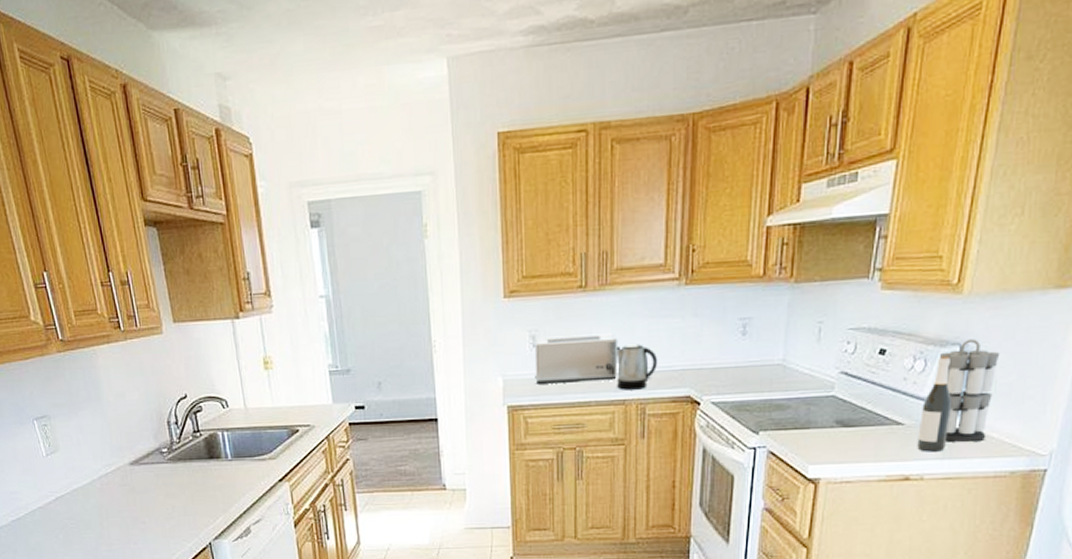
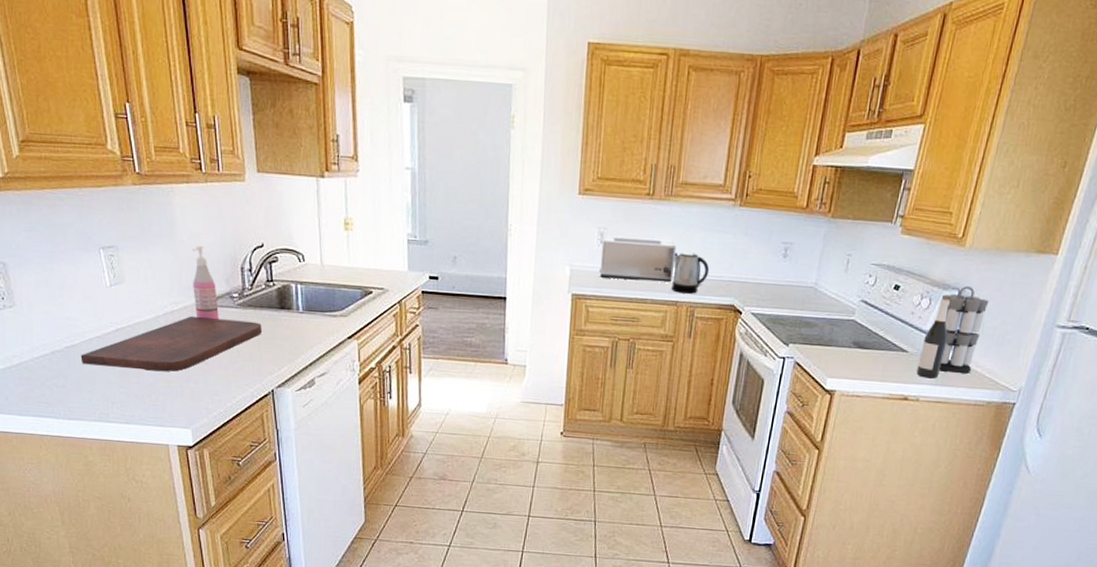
cutting board: none [26,475,194,536] -> present [80,316,262,372]
soap dispenser: none [120,404,151,478] -> present [193,245,219,320]

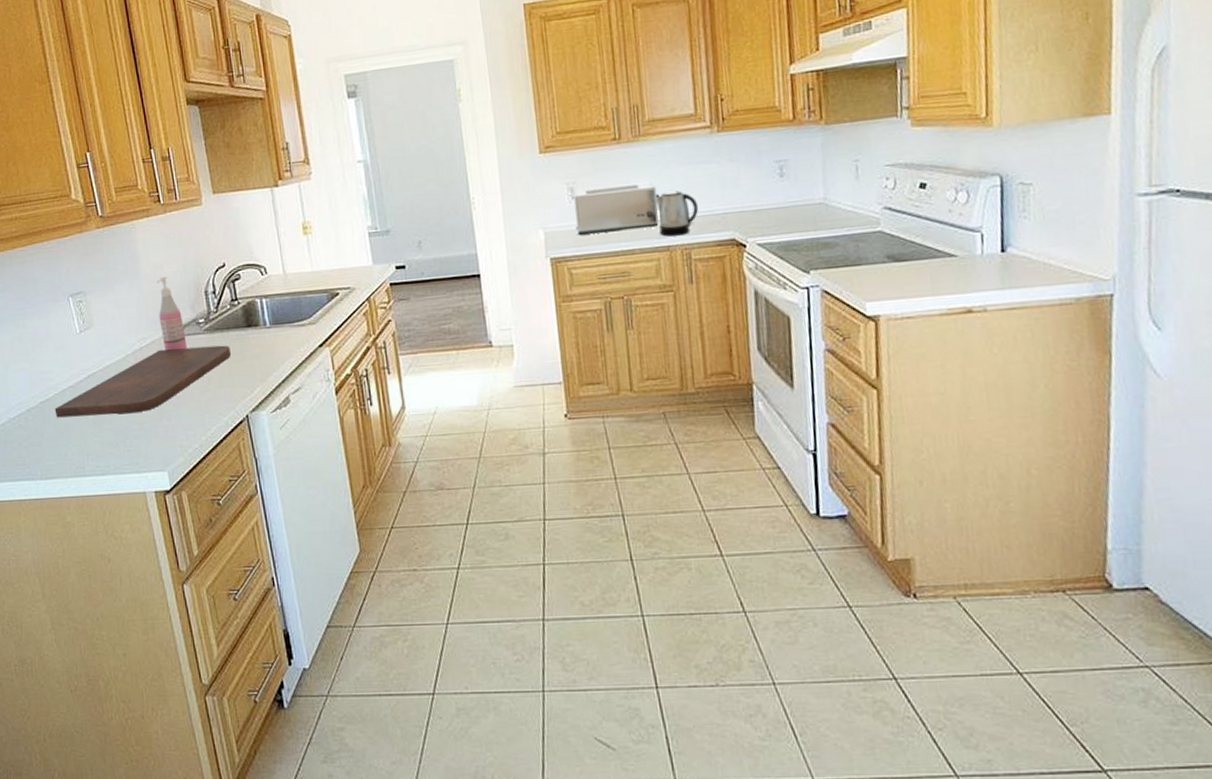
wine bottle: present [916,297,950,379] -> none [972,186,1005,283]
spice rack: present [939,286,990,374] -> none [981,168,1044,272]

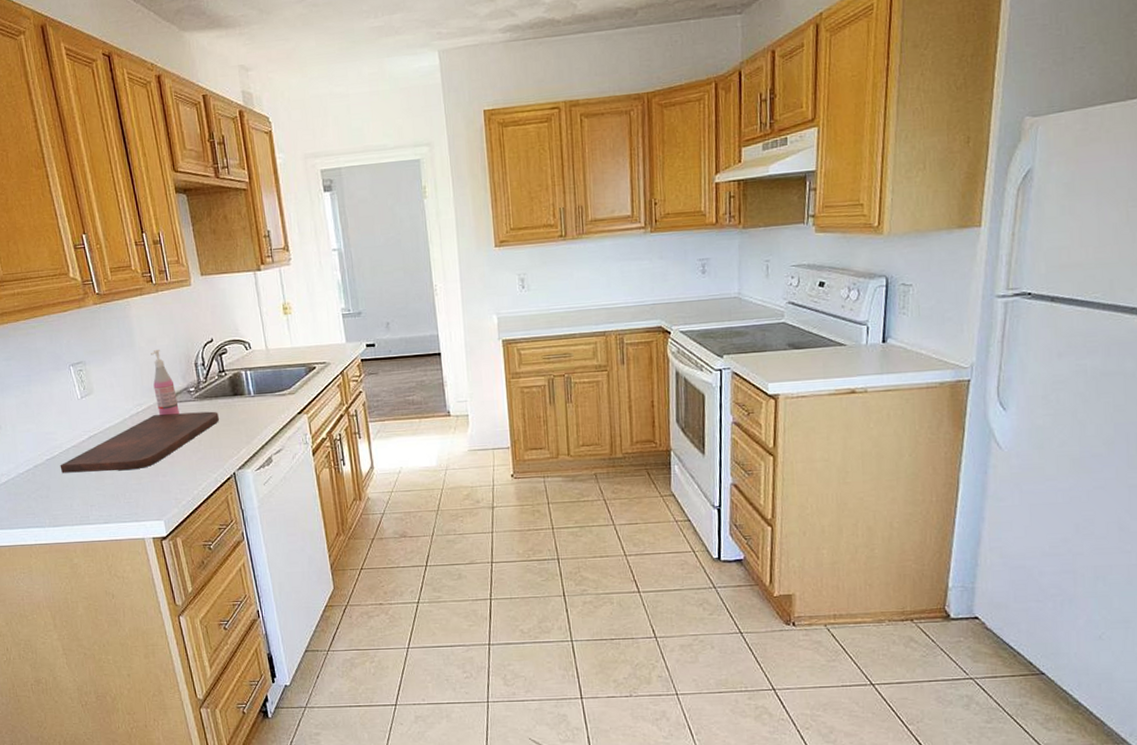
toaster: present [573,181,659,235] -> none [523,275,598,320]
kettle: present [655,190,699,237] -> none [594,283,632,323]

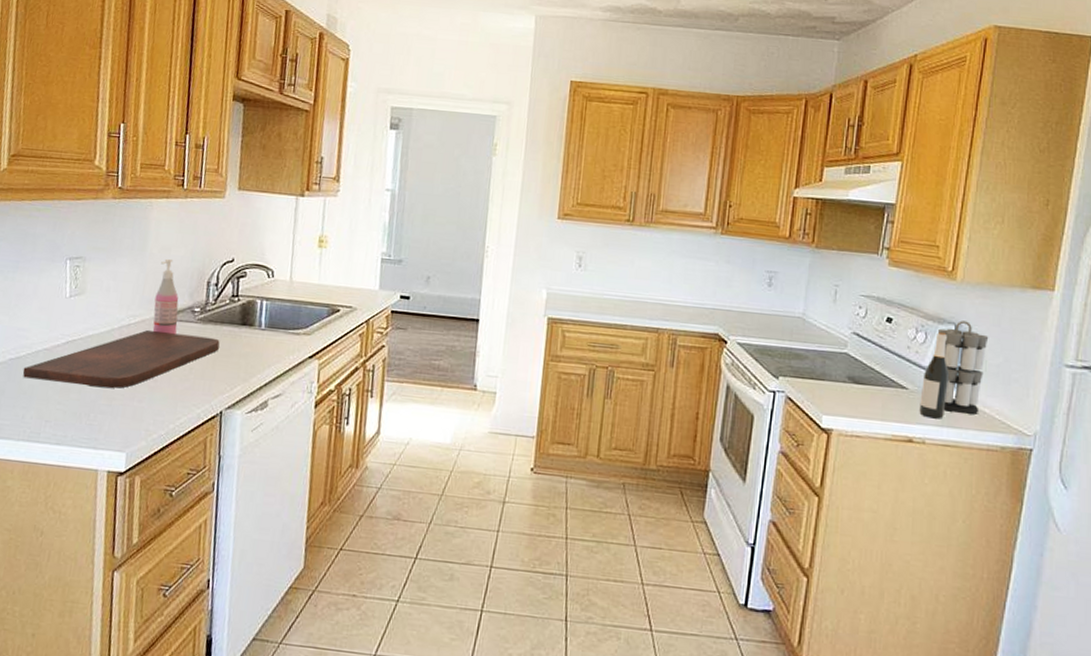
wine bottle: none [858,286,885,368] -> present [919,331,950,419]
spice rack: none [870,271,920,360] -> present [938,320,989,415]

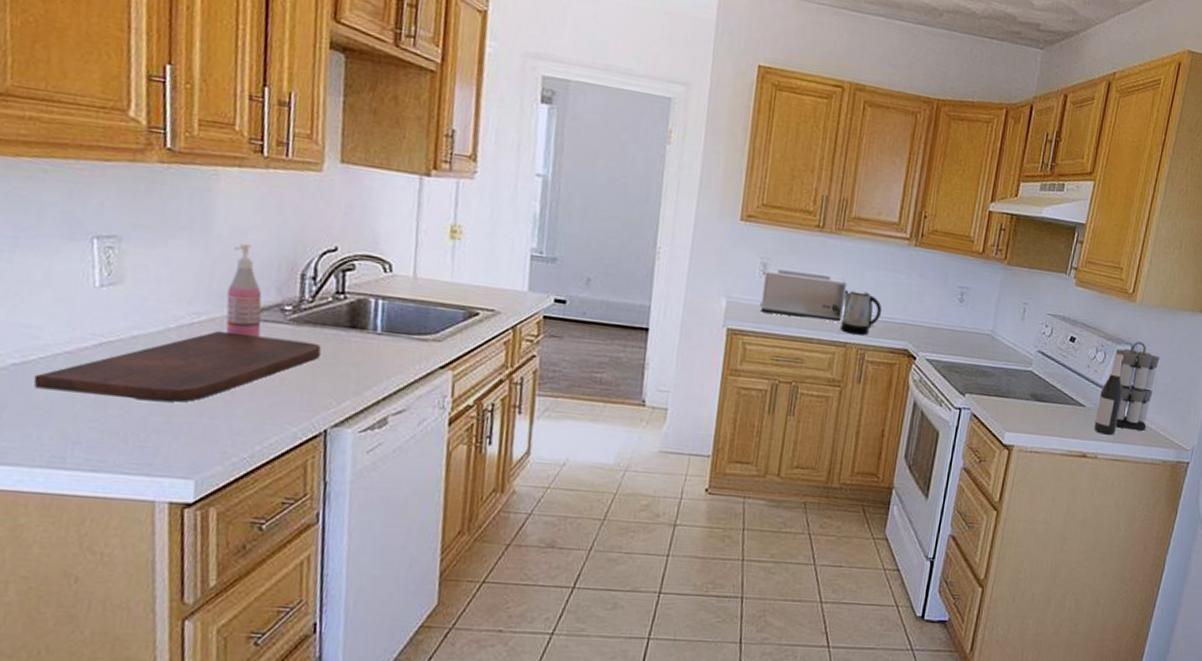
toaster: none [577,259,658,309] -> present [760,266,848,322]
kettle: none [652,278,692,321] -> present [840,290,882,335]

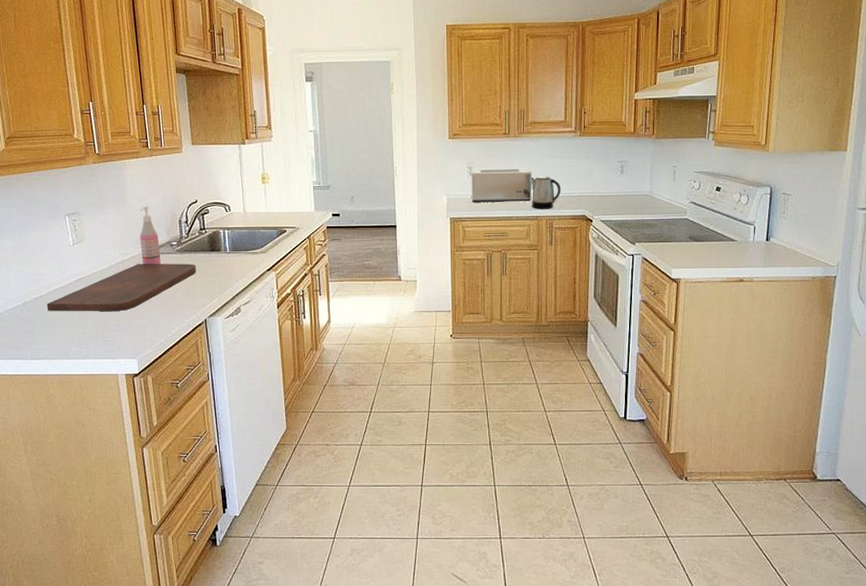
wine bottle: present [1094,351,1124,435] -> none [746,193,769,262]
spice rack: present [1116,341,1160,431] -> none [757,183,797,256]

